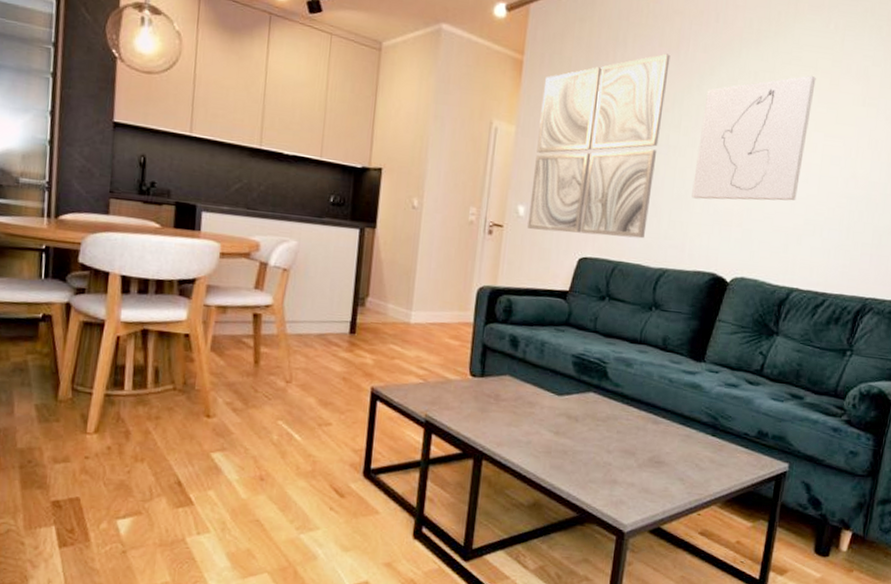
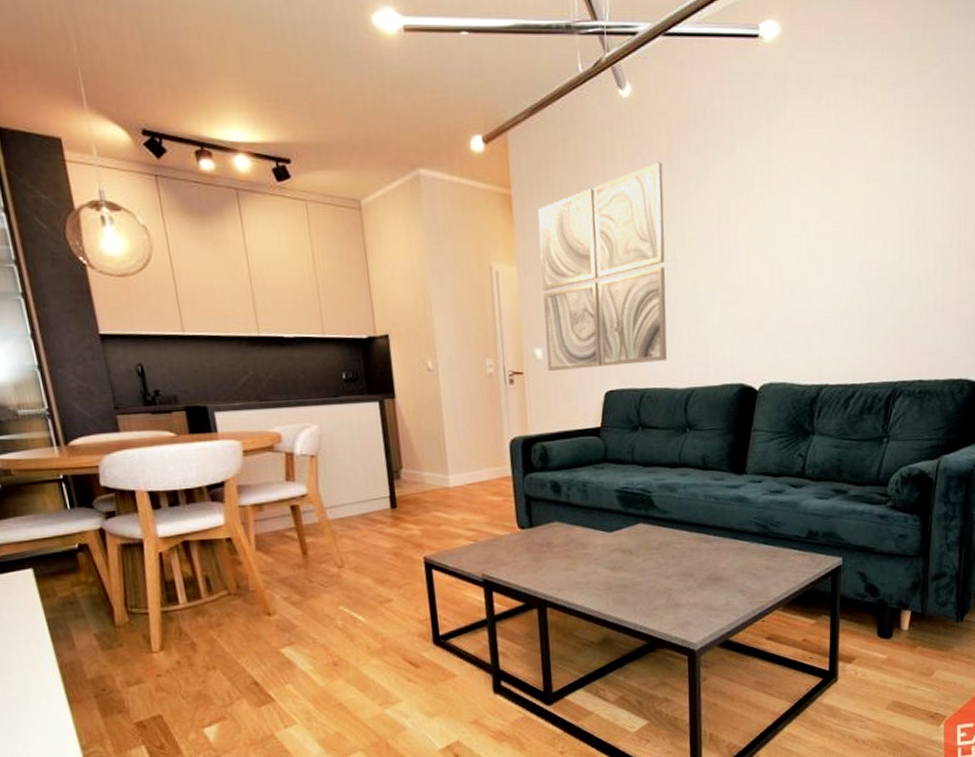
wall art: present [691,75,816,201] -> none [706,159,816,311]

